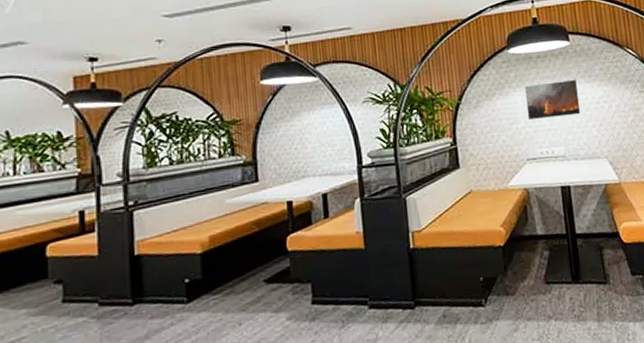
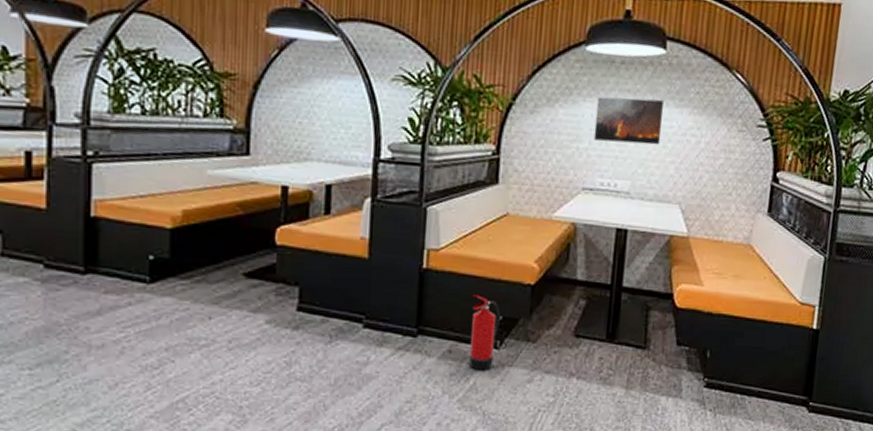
fire extinguisher: none [455,263,483,329] -> present [468,295,500,370]

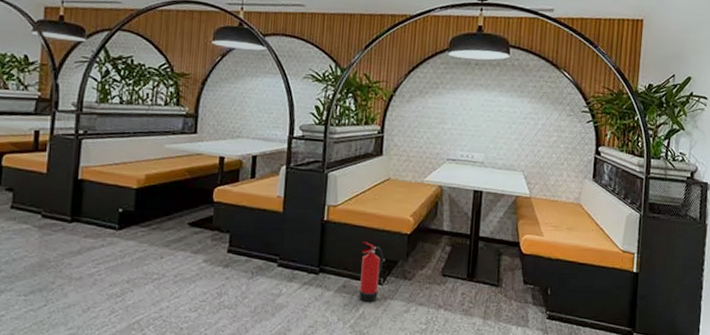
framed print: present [593,96,665,145] -> none [455,89,509,126]

